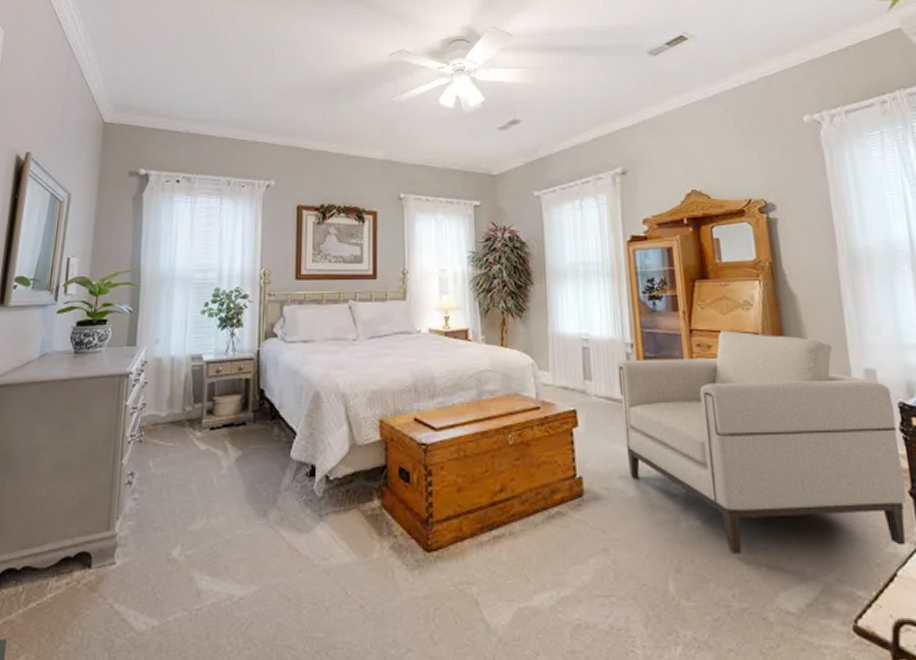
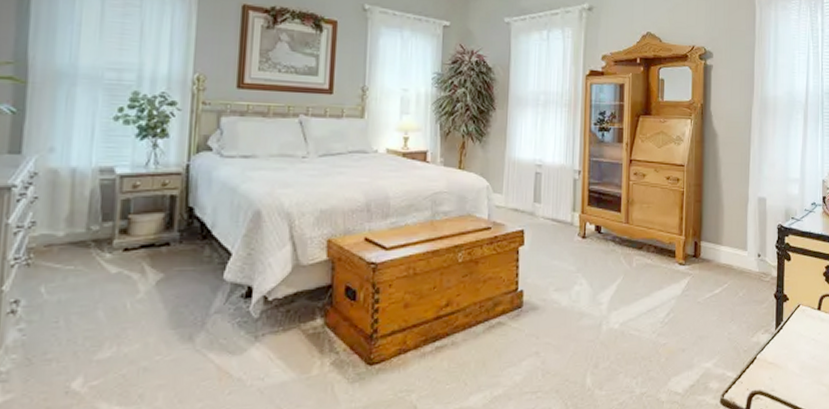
chair: present [617,330,906,554] -> none [563,162,774,350]

